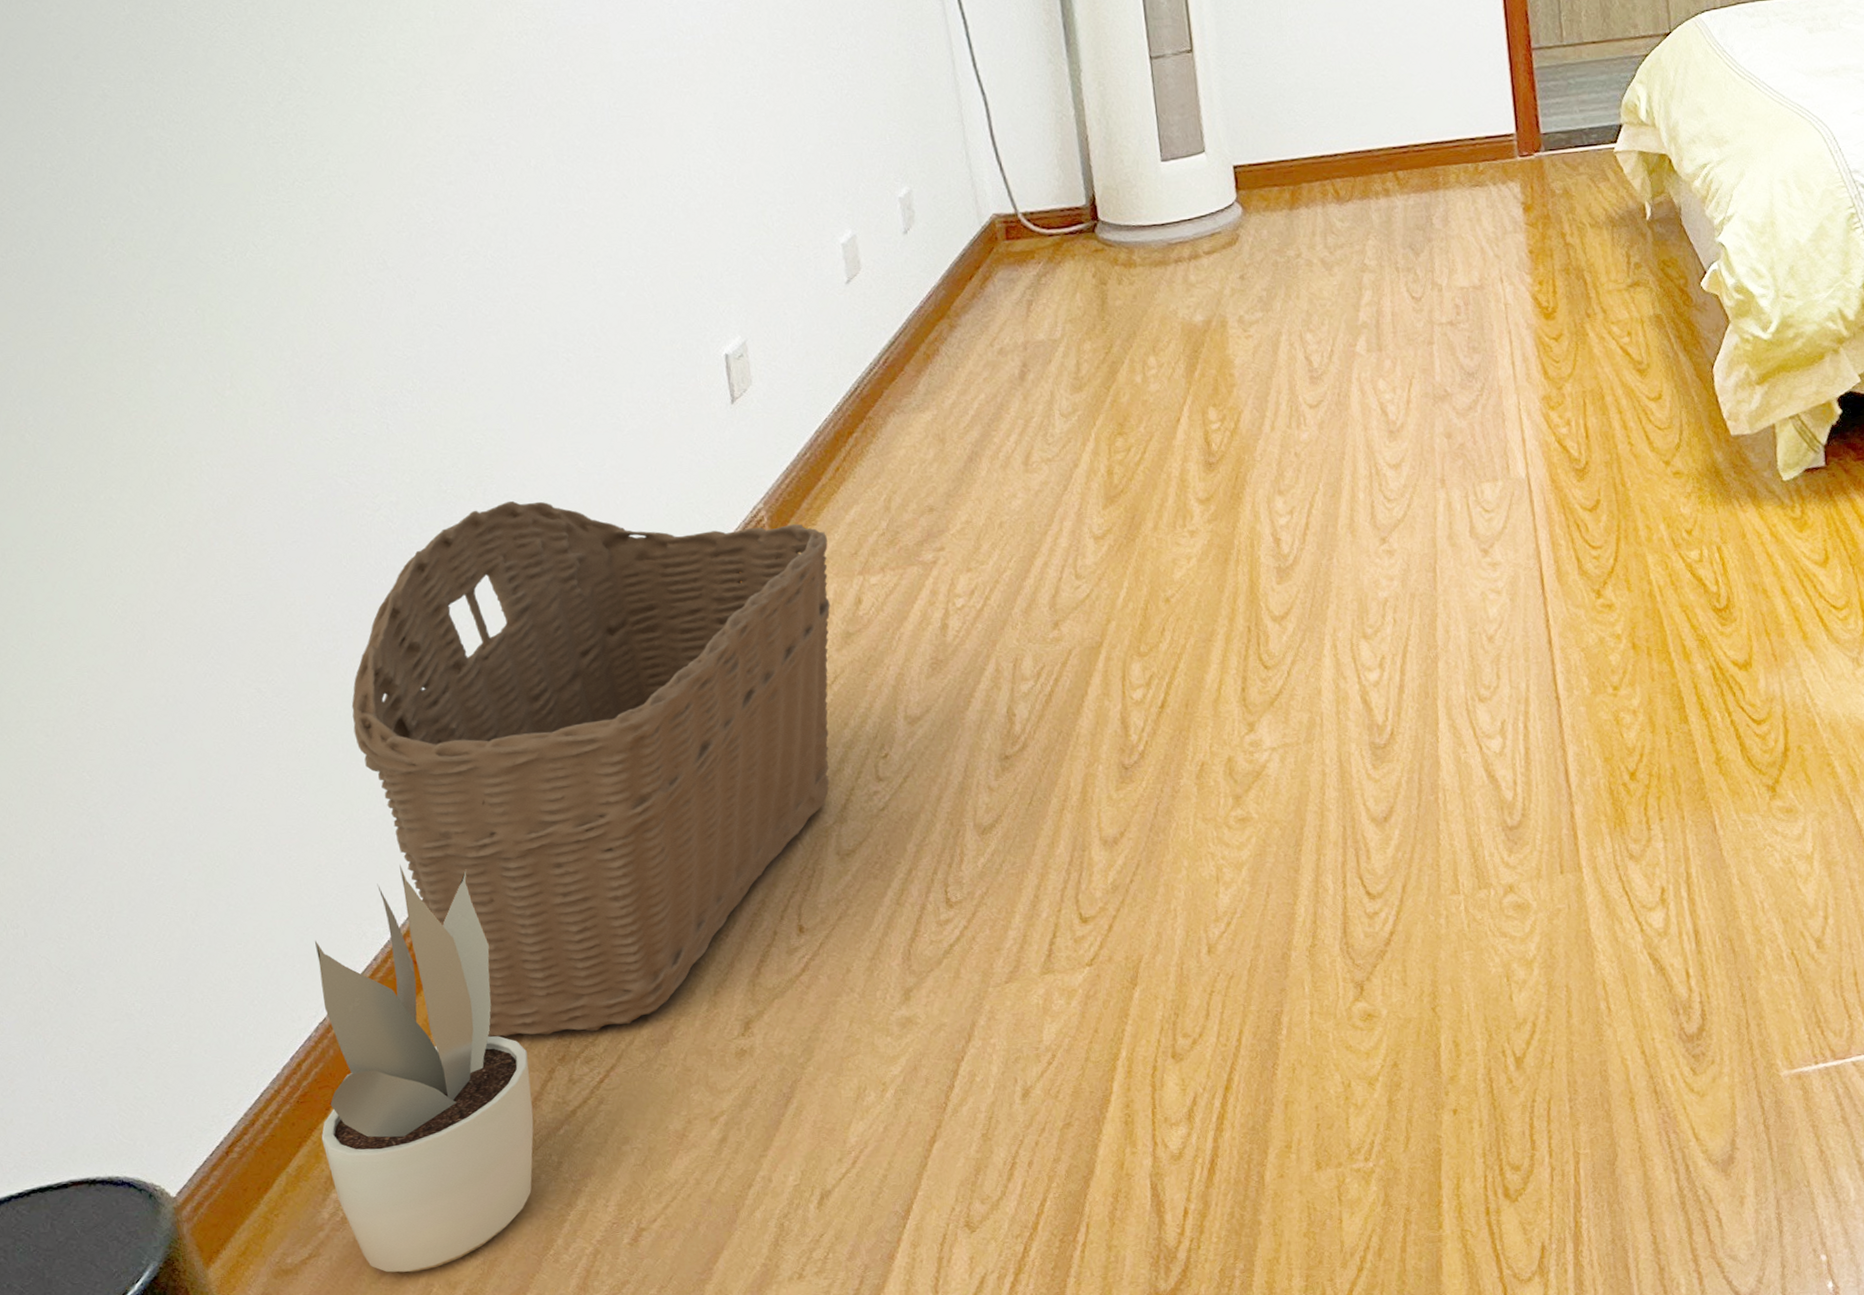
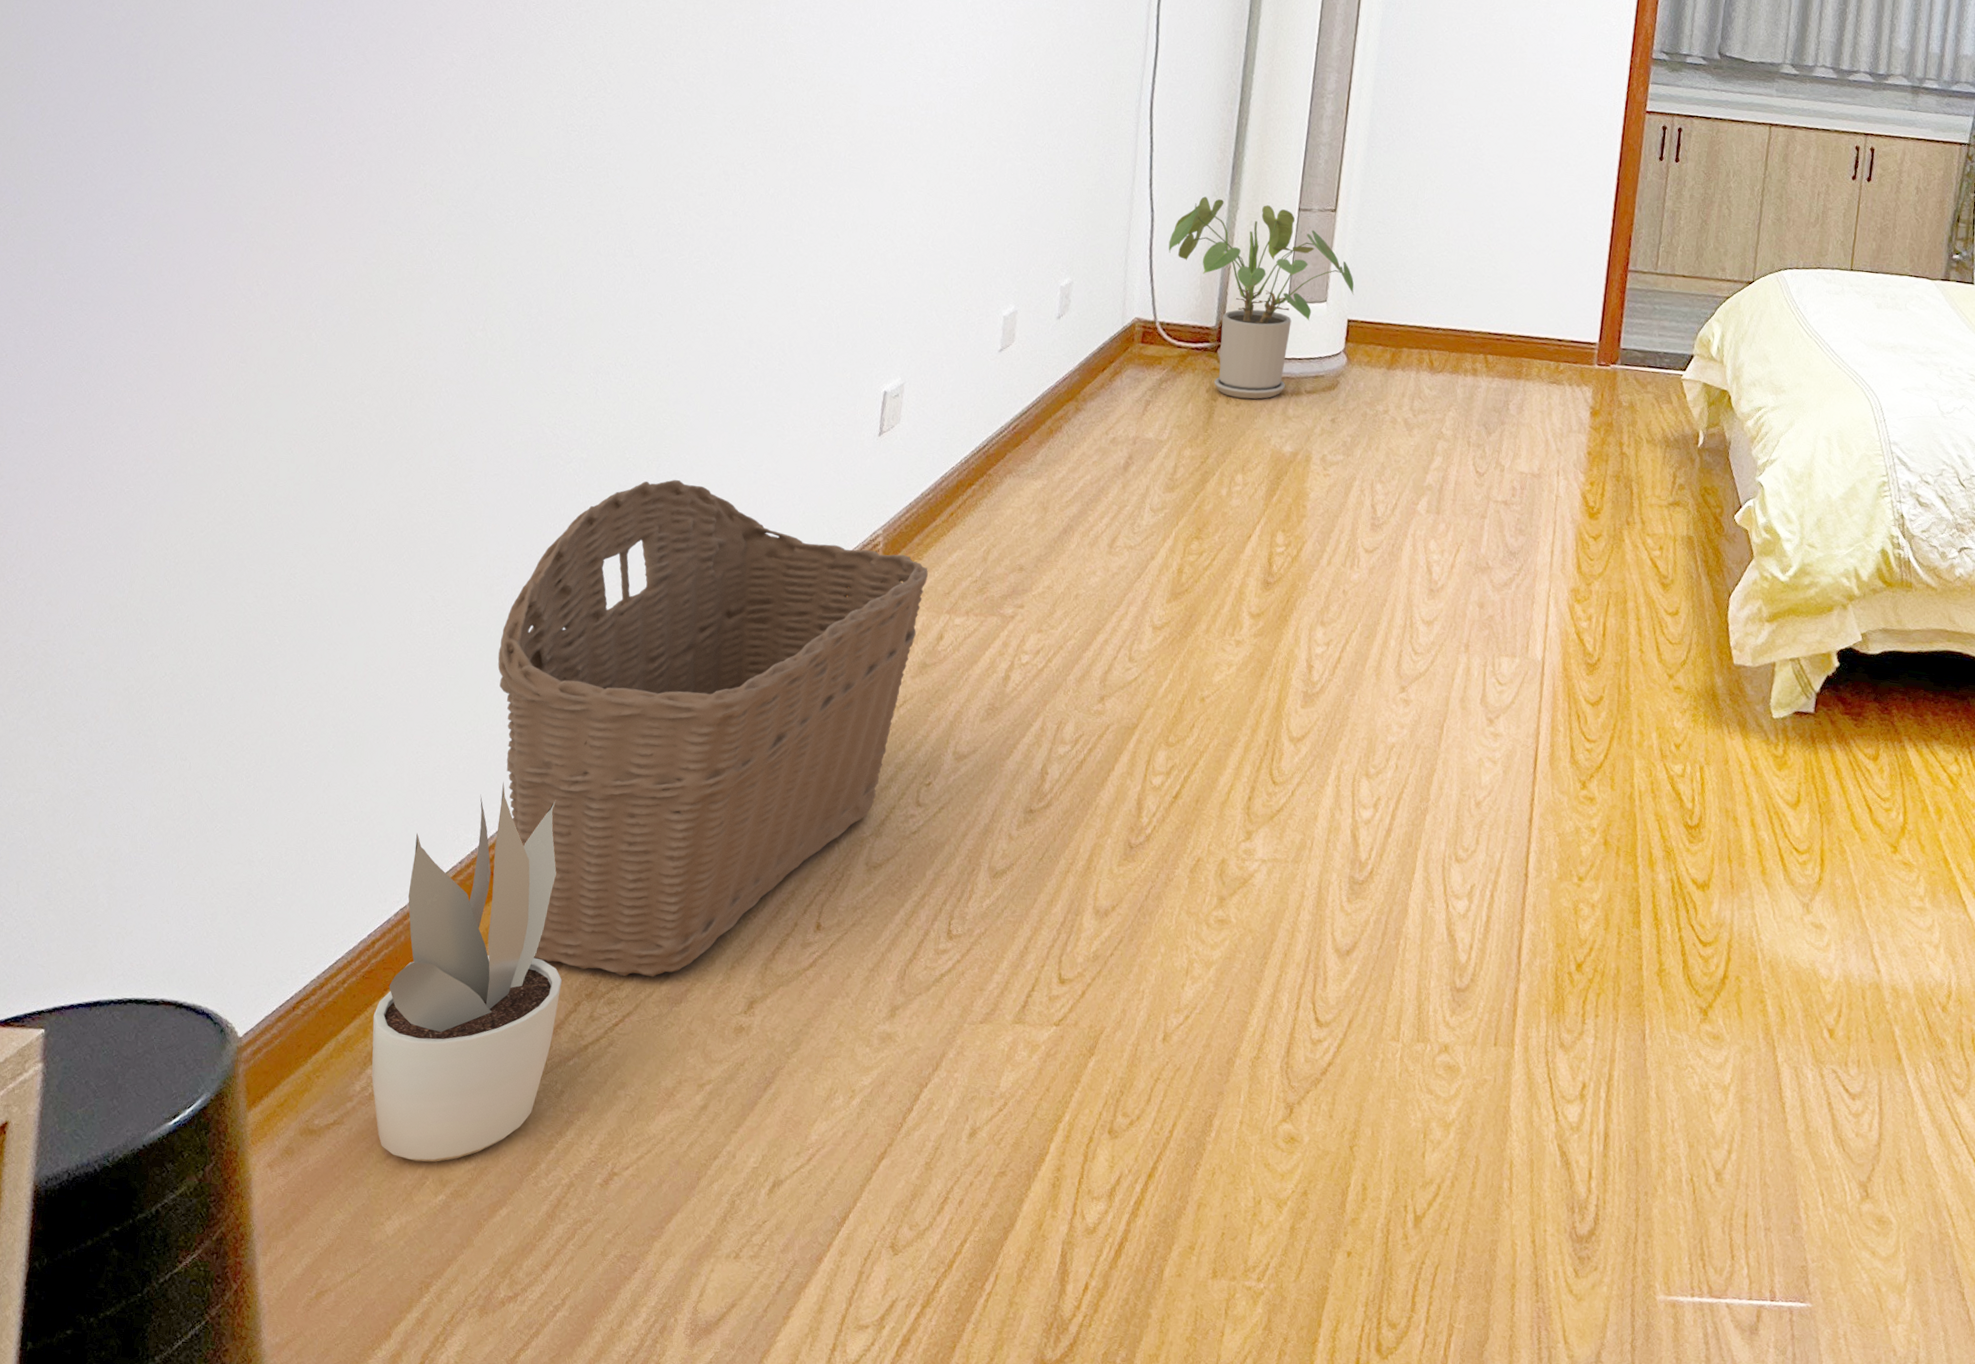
house plant: none [1010,60,1234,277] -> present [1168,196,1354,400]

